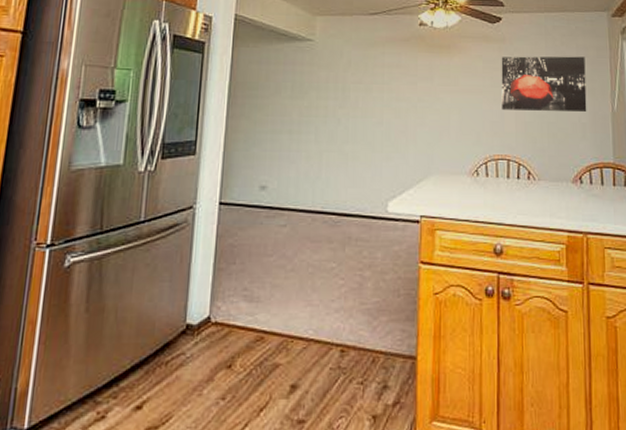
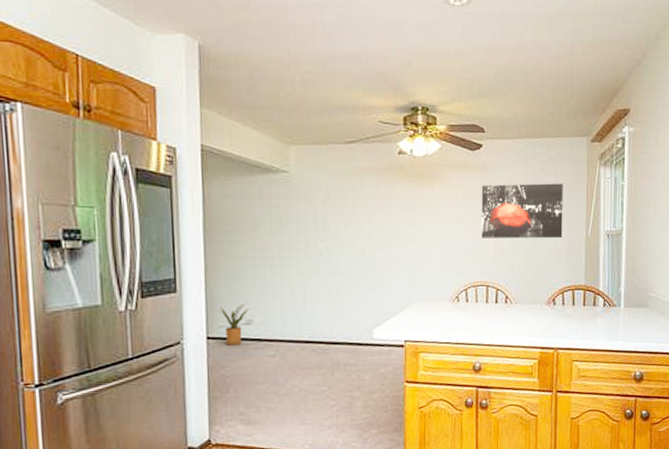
house plant: none [231,168,265,212] -> present [217,303,251,346]

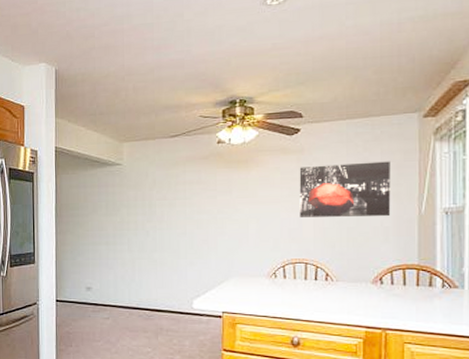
house plant: present [217,303,251,346] -> none [64,273,90,308]

